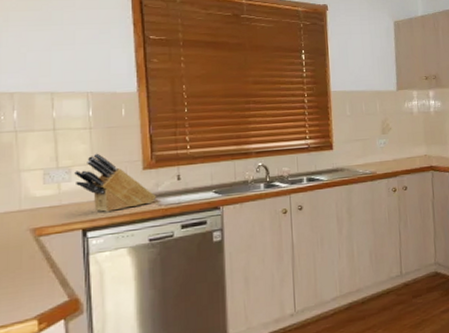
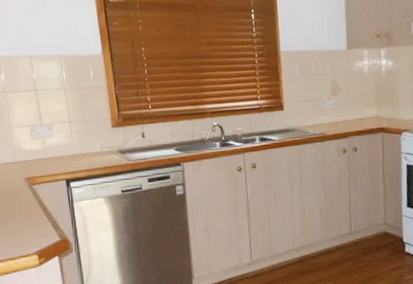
knife block: present [74,153,157,213] -> none [55,112,126,166]

